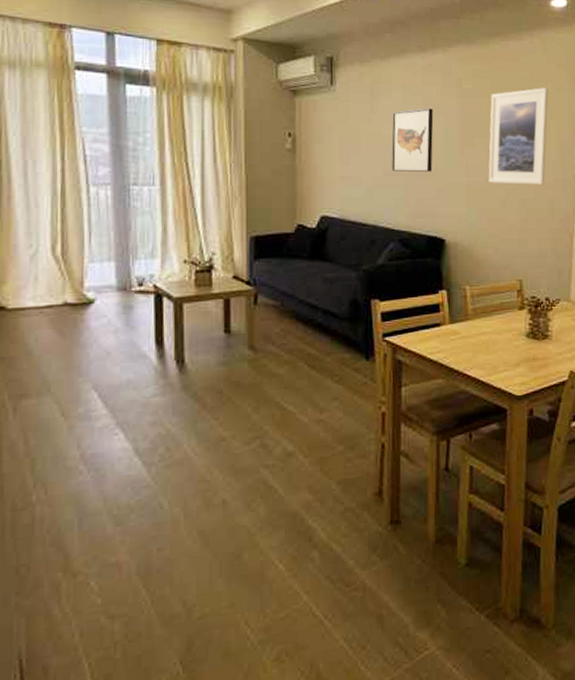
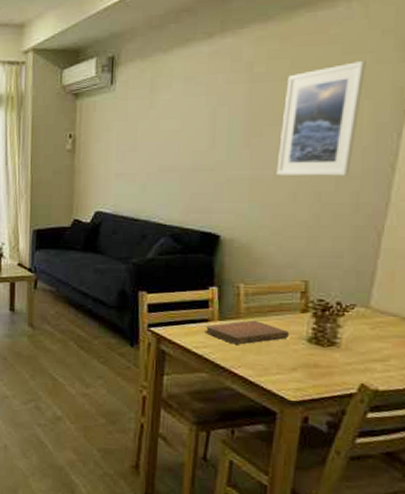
wall art: present [391,108,434,172] -> none [168,99,217,167]
notebook: none [437,320,512,346] -> present [204,320,290,345]

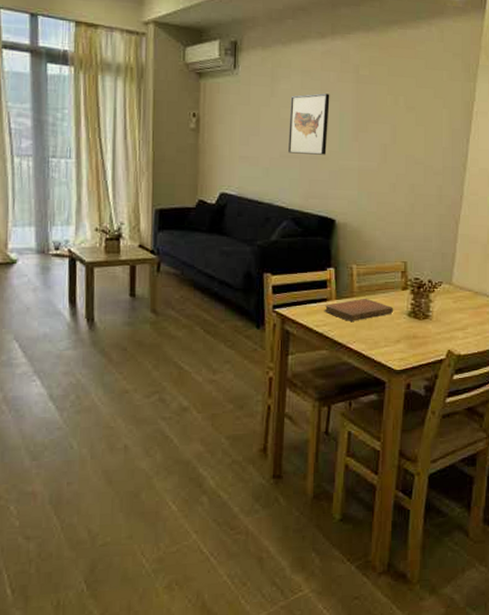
wall art: none [168,99,217,167] -> present [288,93,330,155]
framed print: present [276,60,366,176] -> none [379,75,443,171]

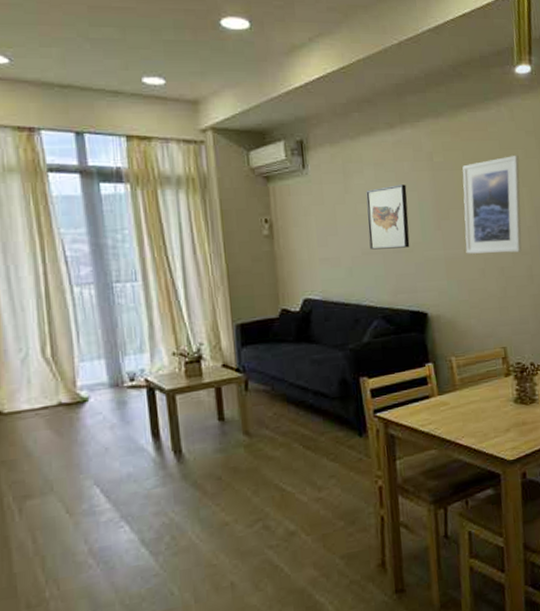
notebook: present [324,298,394,321] -> none [427,389,500,416]
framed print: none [379,75,443,171] -> present [462,154,522,254]

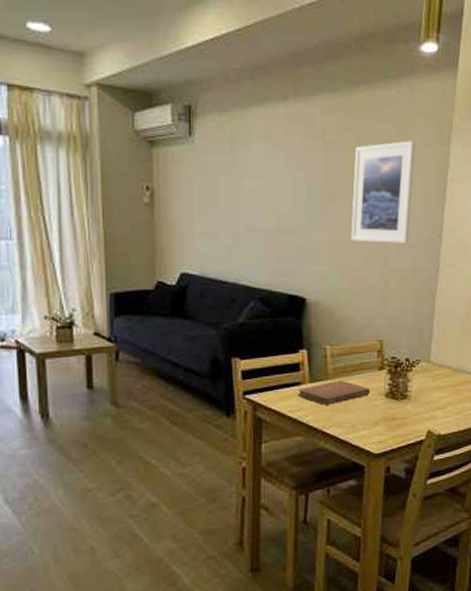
wall art: present [366,184,410,250] -> none [252,161,296,229]
notebook: none [427,389,500,416] -> present [297,380,371,405]

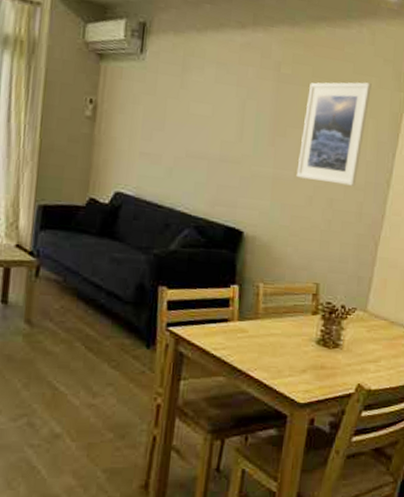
notebook: present [297,380,371,405] -> none [224,320,302,346]

